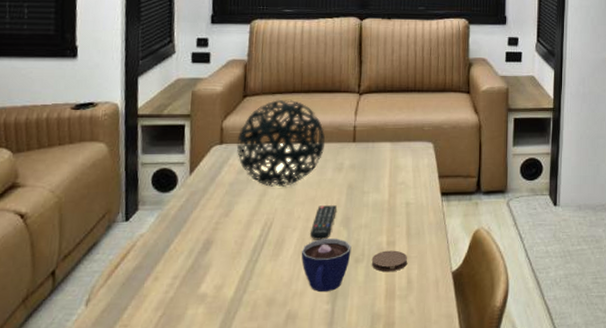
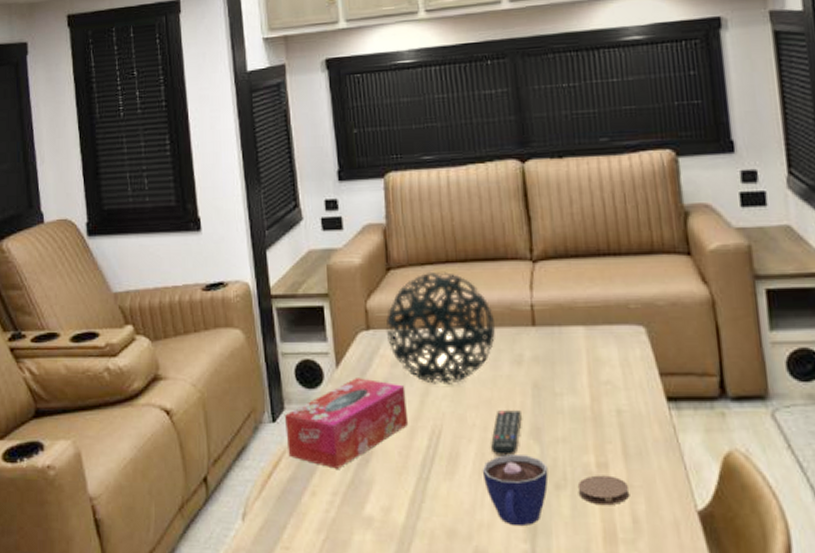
tissue box: none [136,183,247,257] -> present [284,378,409,469]

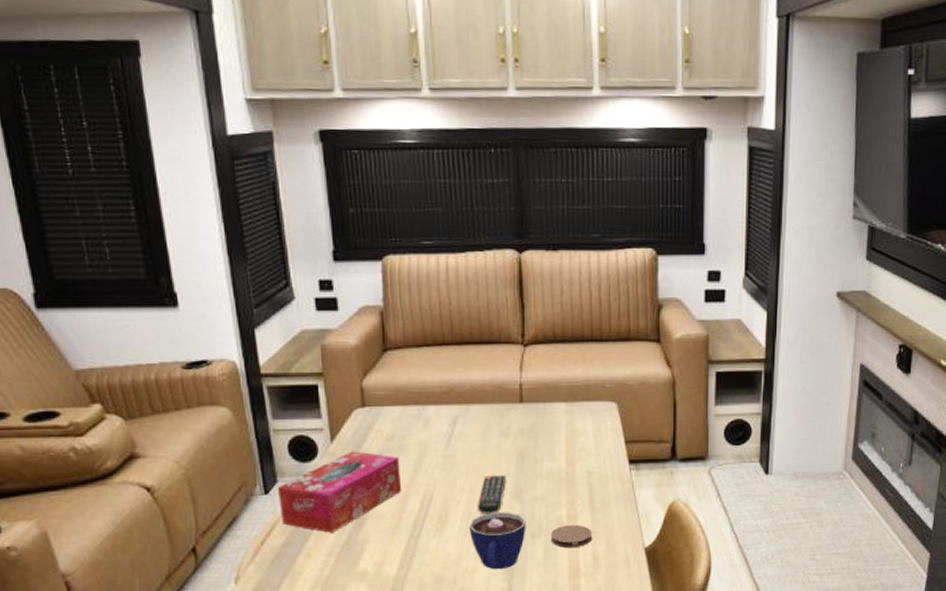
decorative orb: present [385,271,496,384] -> none [381,353,487,455]

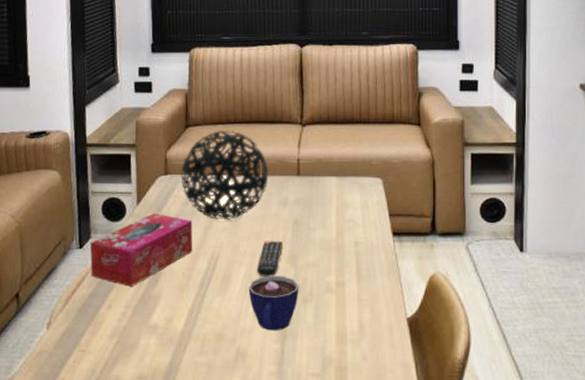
decorative orb: none [381,353,487,455] -> present [180,129,269,220]
coaster: present [550,524,593,549] -> none [320,291,359,315]

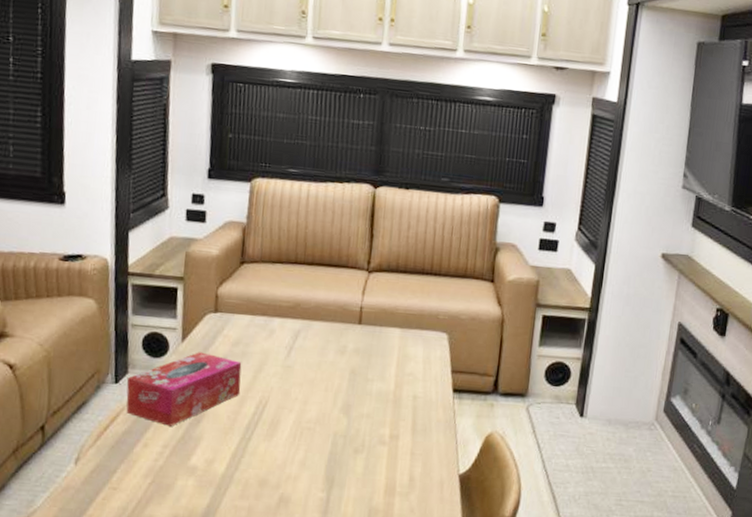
decorative orb: present [180,129,269,220] -> none [232,269,328,365]
cup: present [248,275,299,331] -> none [296,424,351,480]
remote control: present [257,241,283,277] -> none [307,389,337,426]

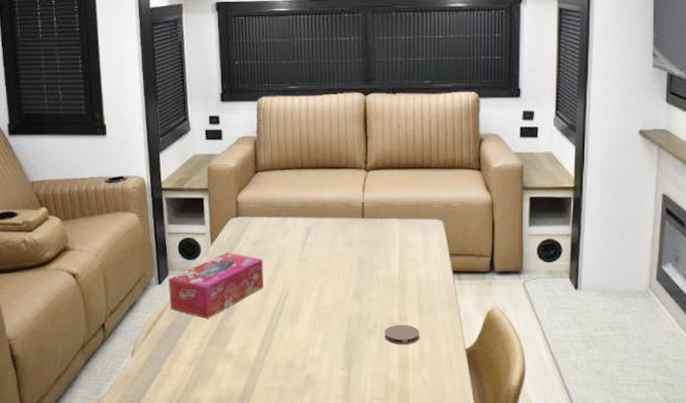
coaster: none [371,444,412,467] -> present [384,324,420,345]

